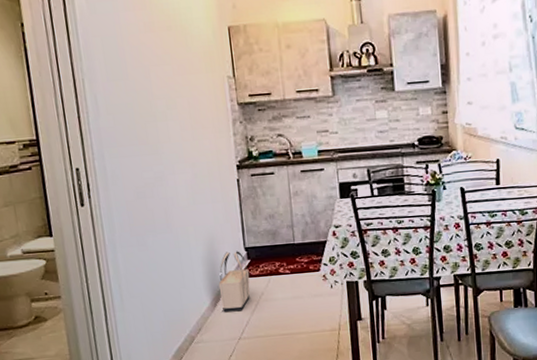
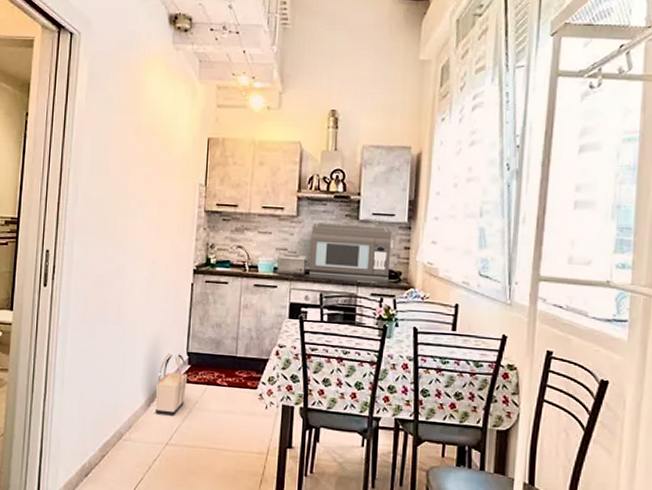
toaster: none [320,134,351,158] -> present [277,254,308,277]
microwave: none [349,95,431,155] -> present [309,223,392,284]

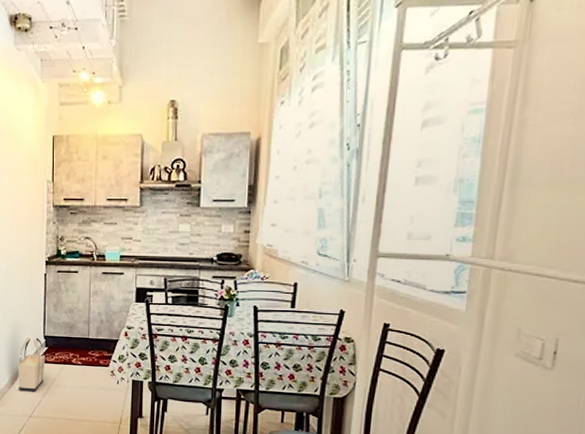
toaster: present [277,254,308,277] -> none [123,243,152,264]
microwave: present [309,223,392,284] -> none [153,212,233,266]

